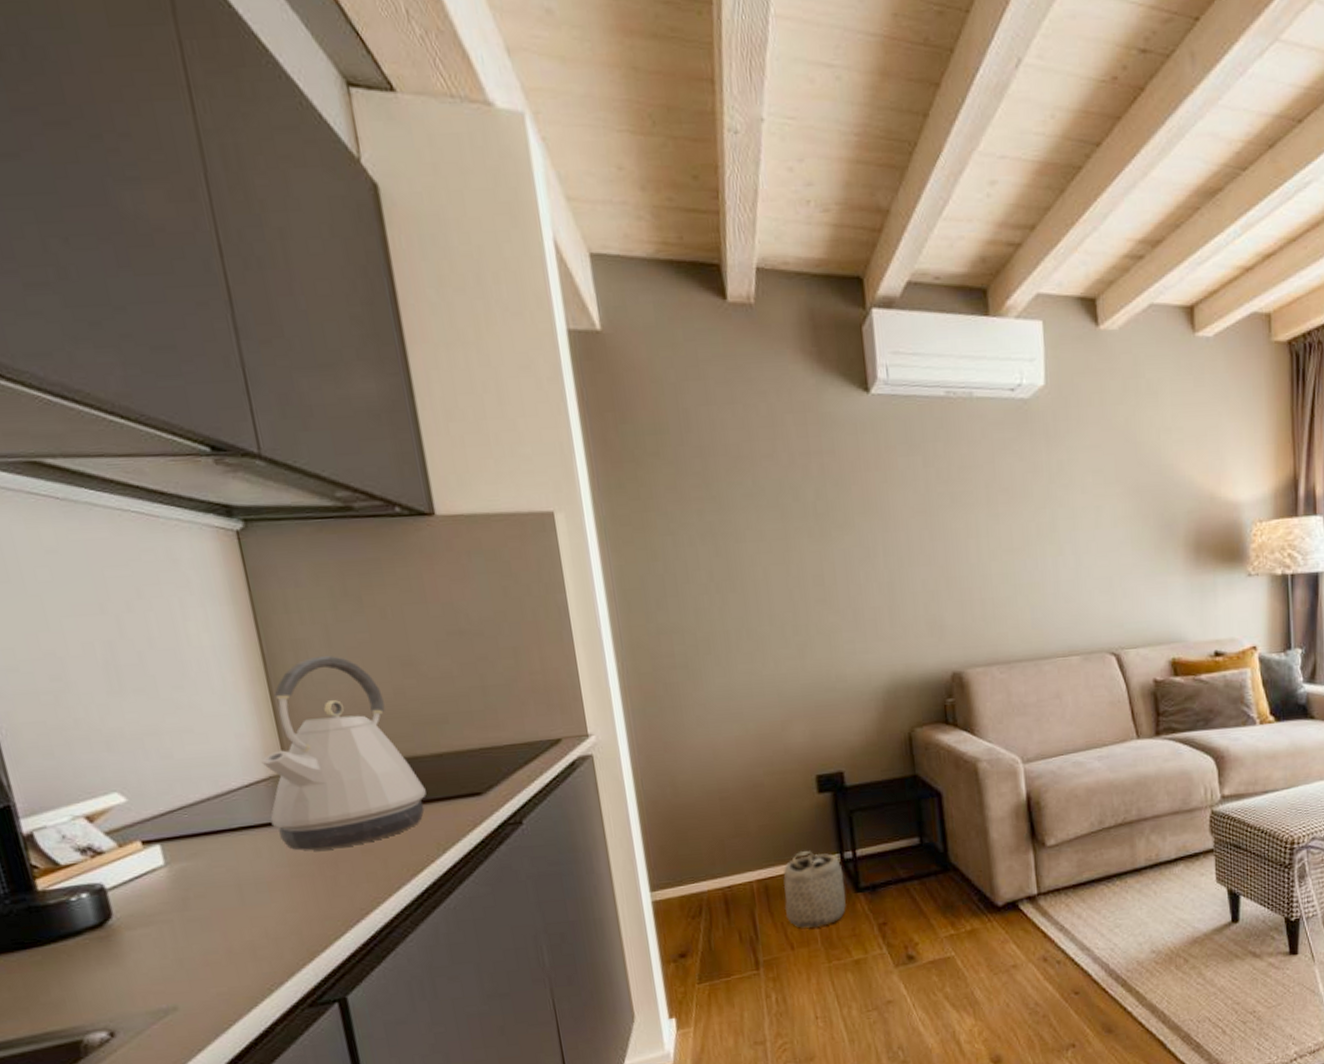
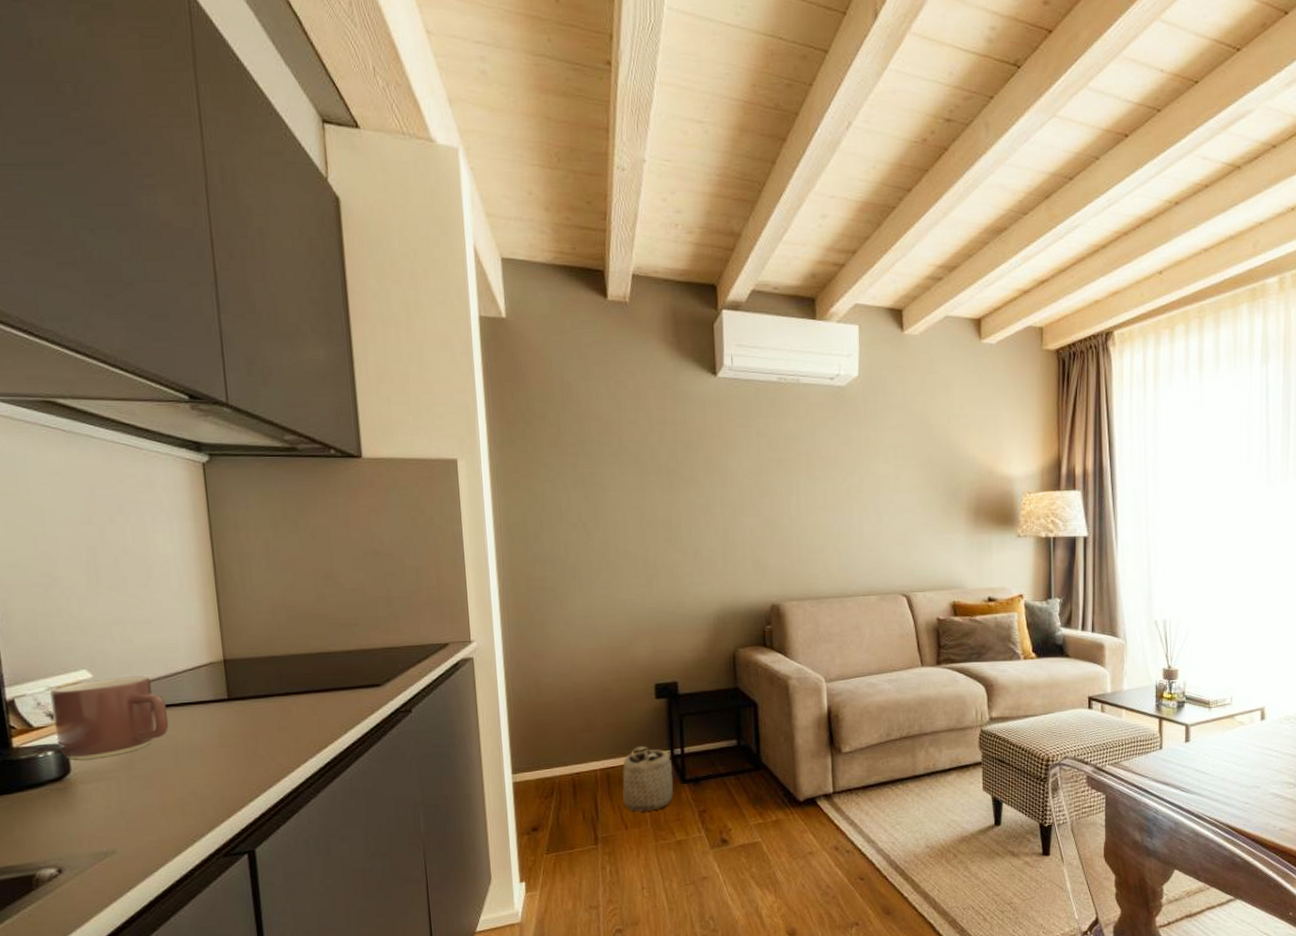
mug: none [75,797,227,903] -> present [49,676,169,760]
kettle: present [261,655,427,851] -> none [204,566,335,726]

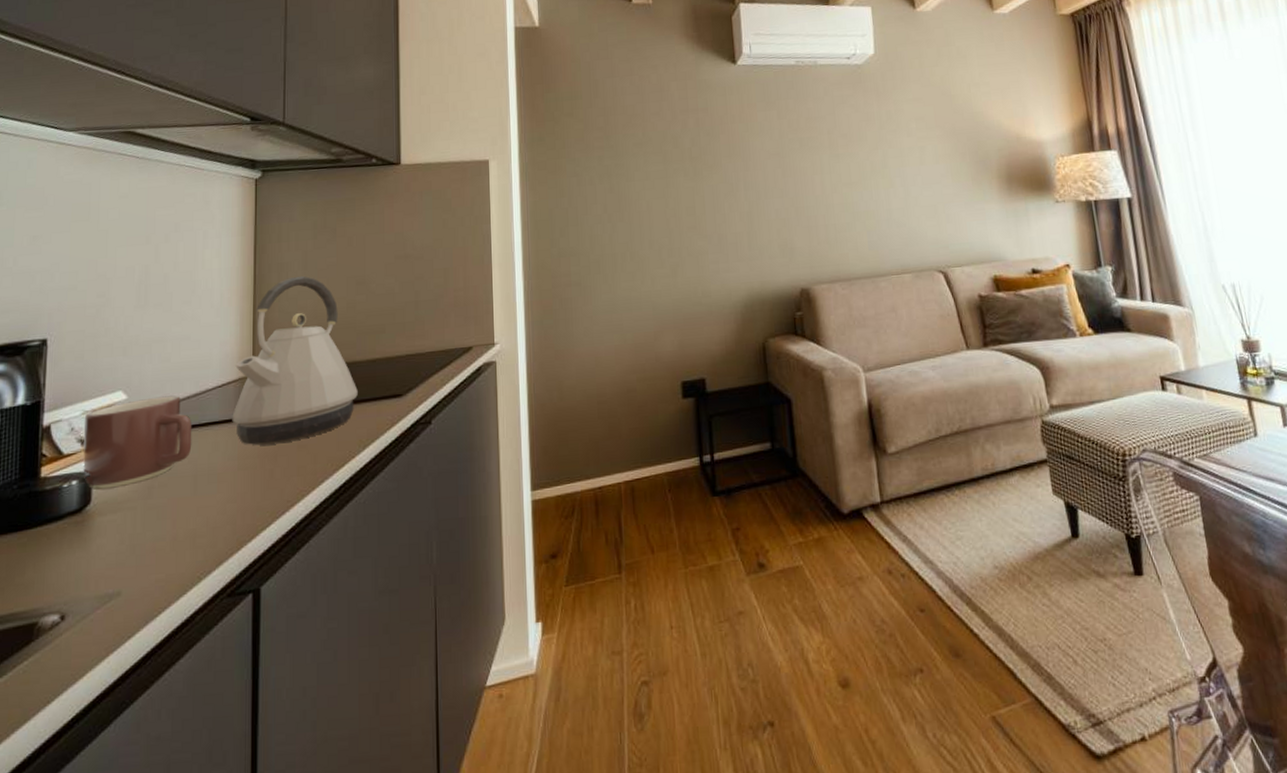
kettle: none [204,566,335,726] -> present [232,275,358,446]
basket: present [622,746,674,811] -> none [647,453,704,531]

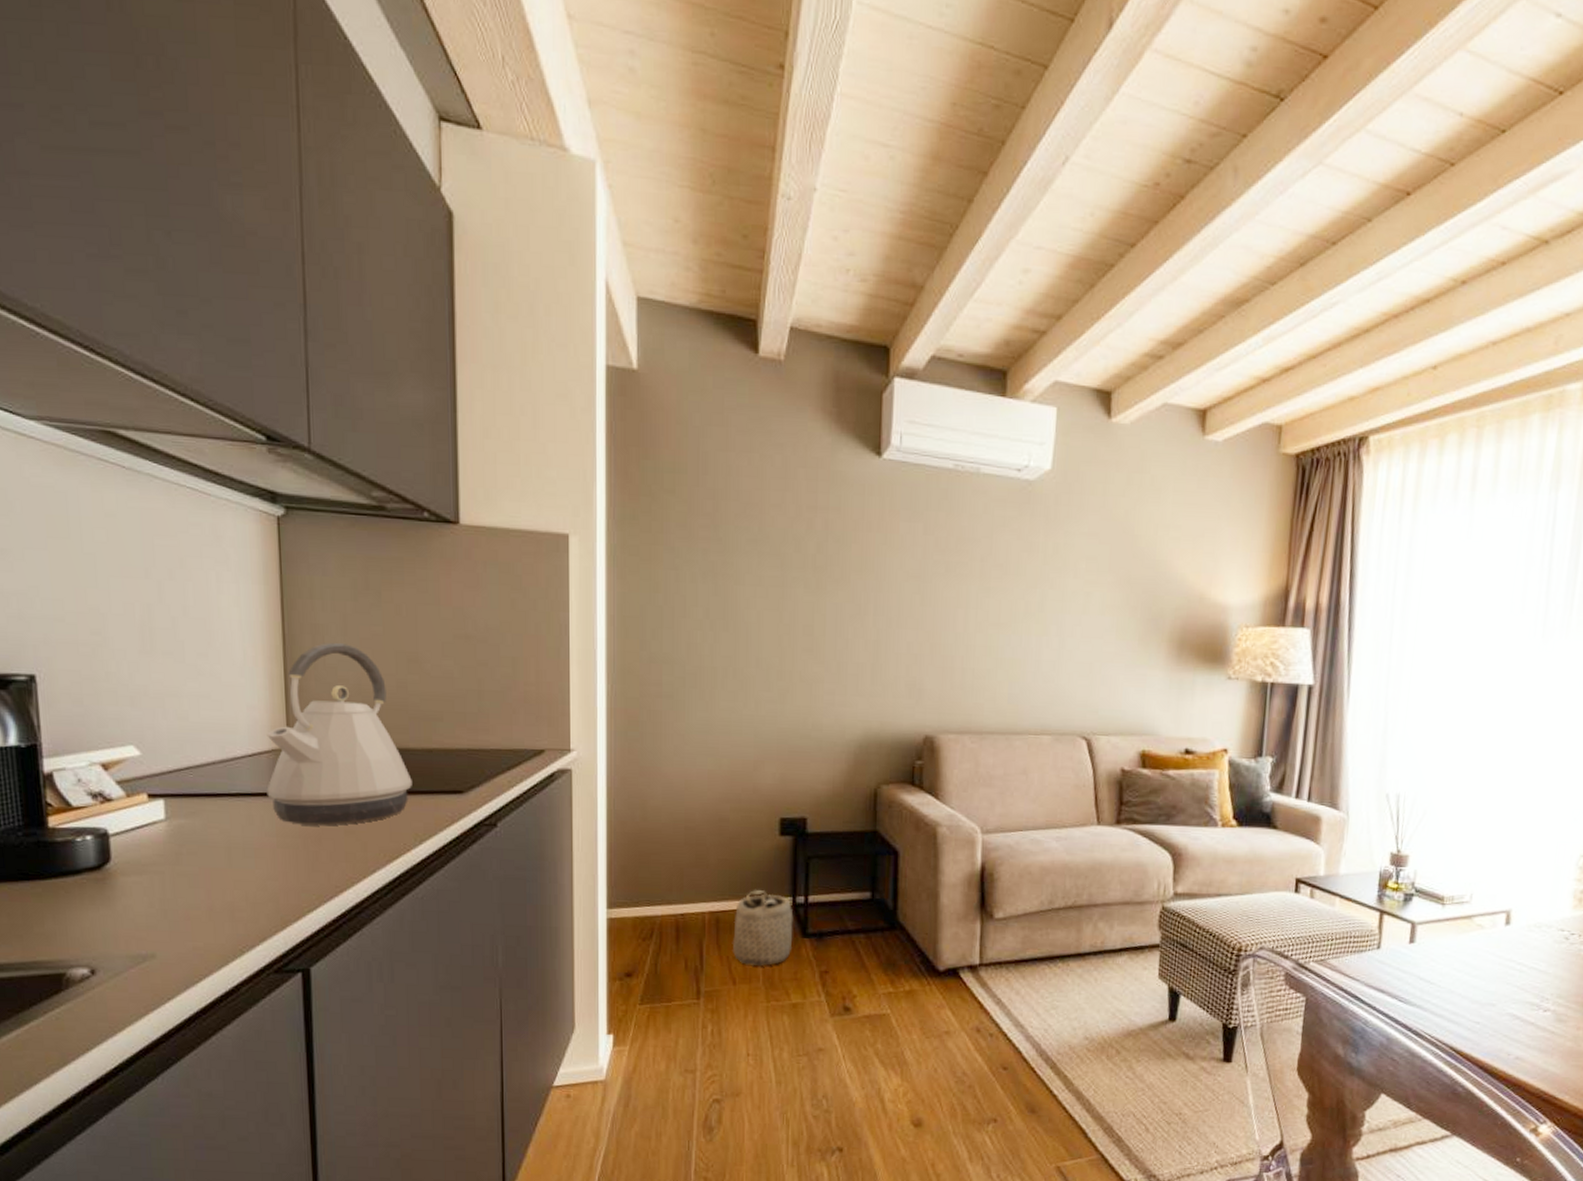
mug: present [83,395,192,490] -> none [91,757,222,849]
basket: none [647,453,704,531] -> present [732,889,794,966]

